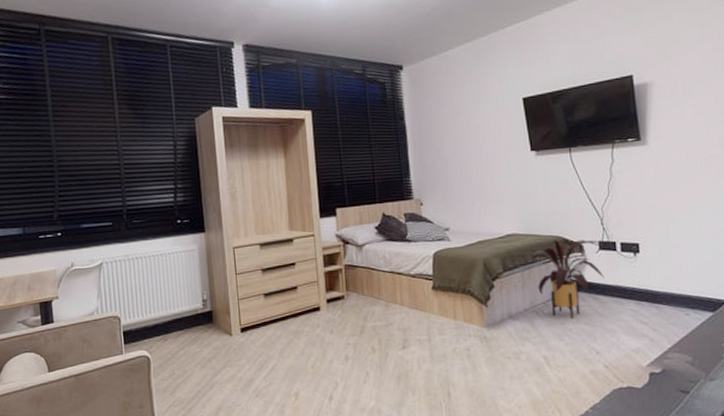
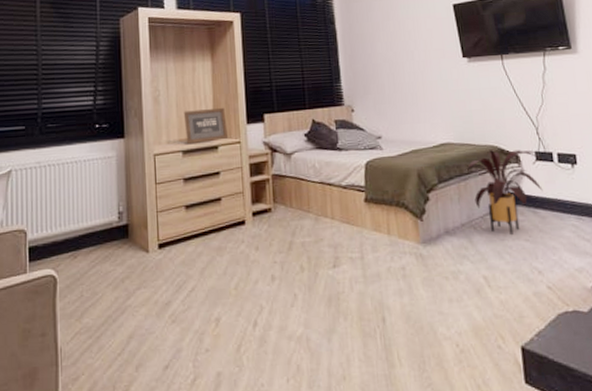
picture frame: none [259,202,303,237] -> present [183,107,229,144]

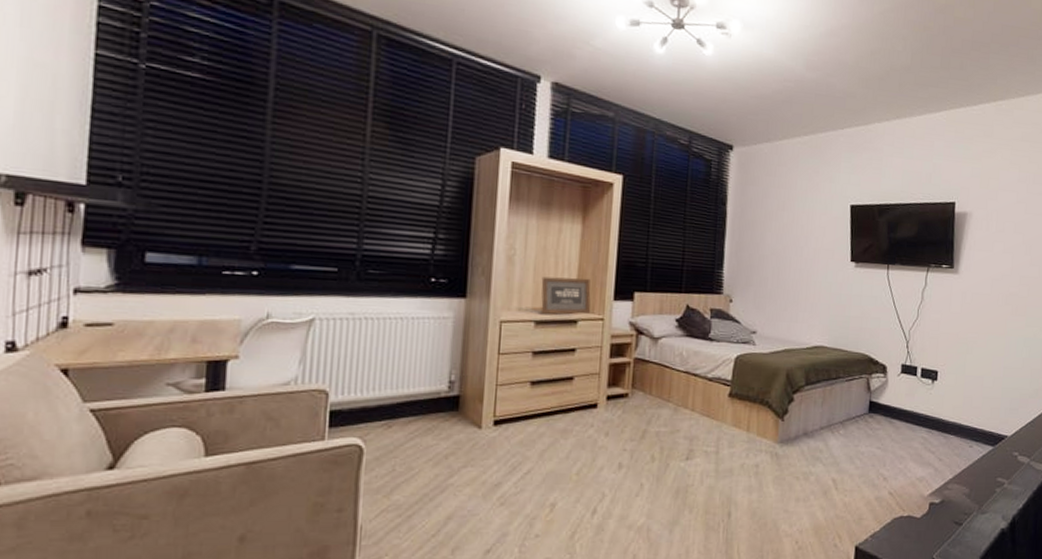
house plant: present [465,149,543,236] -> none [833,356,907,443]

